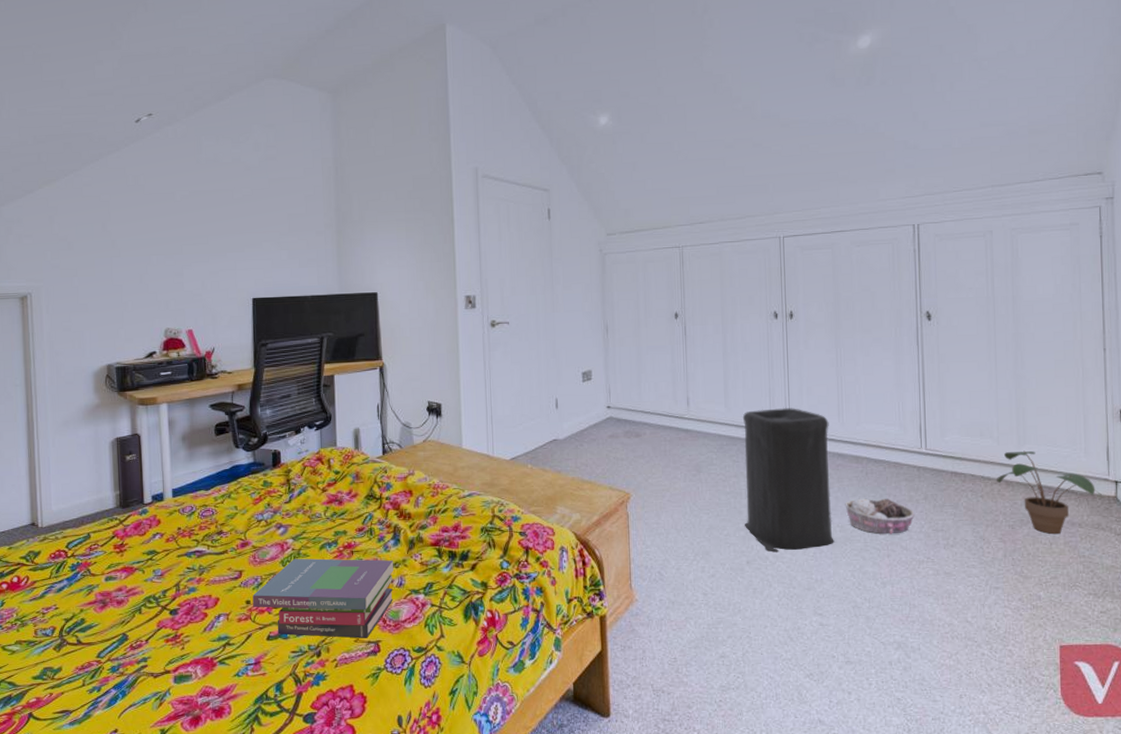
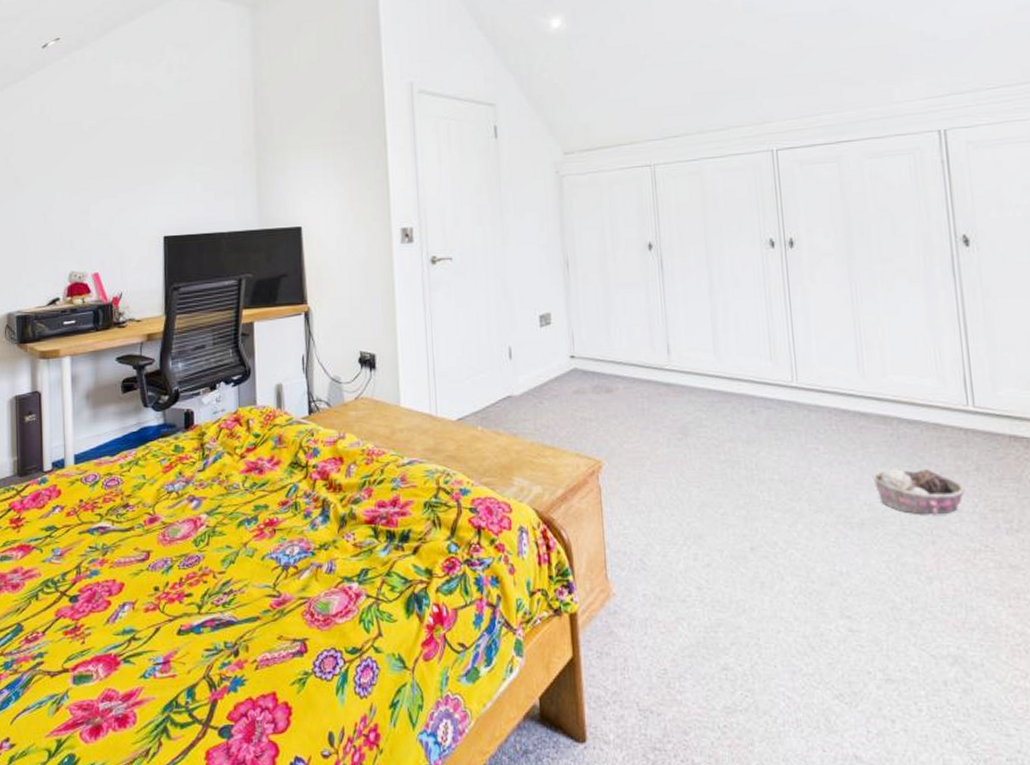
books: present [252,558,394,639] -> none [161,537,323,635]
laundry basket: present [742,407,834,551] -> none [736,355,862,535]

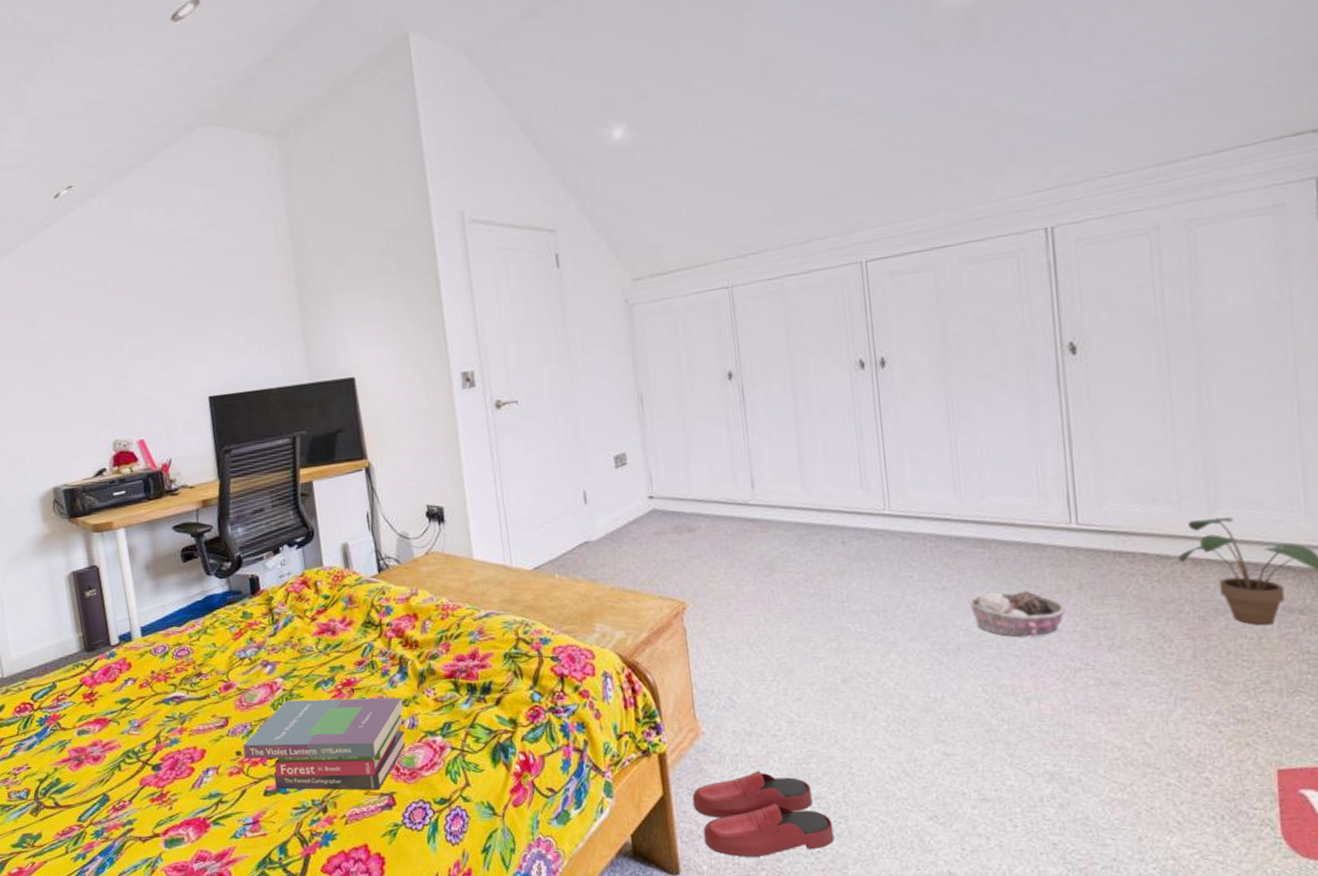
books: none [161,537,323,635] -> present [243,697,406,791]
slippers: none [601,637,741,728] -> present [692,770,834,857]

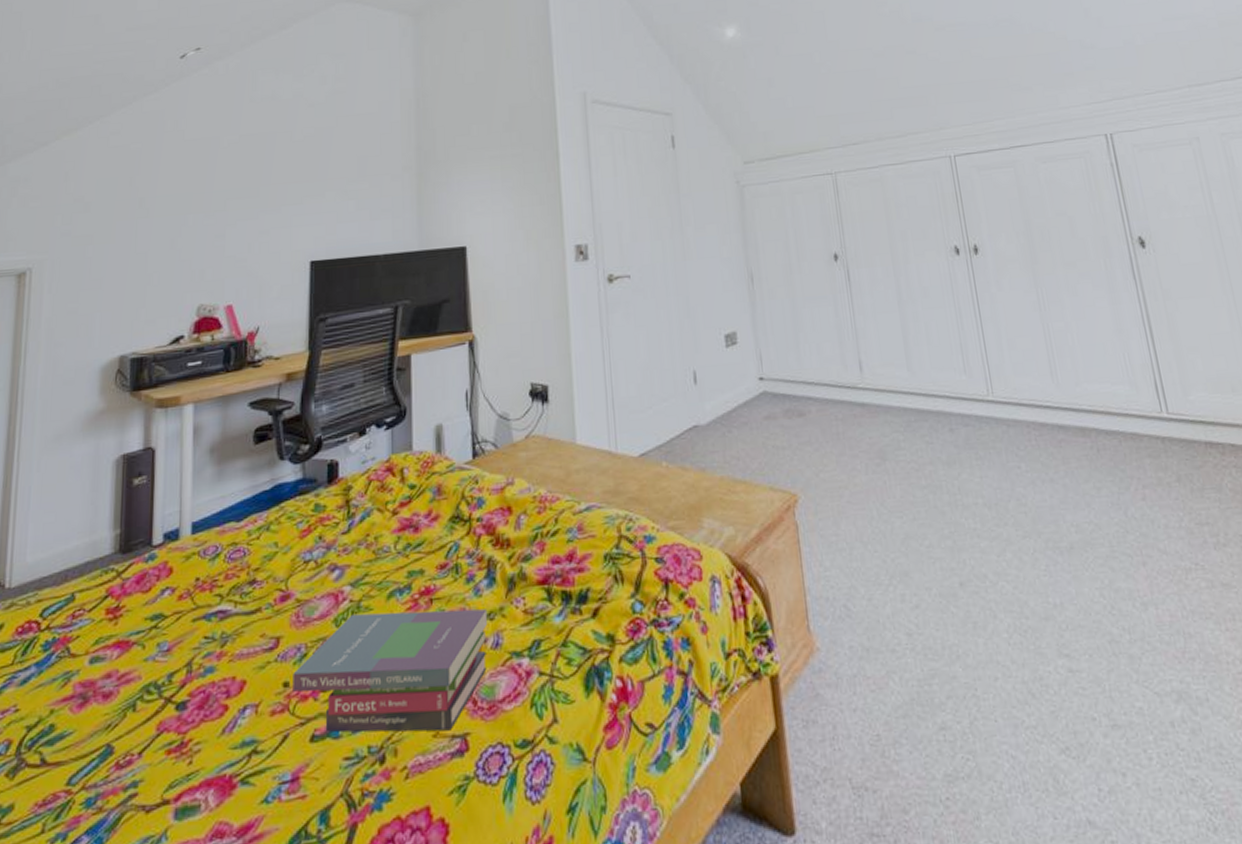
slippers: present [692,770,834,857] -> none [808,695,964,809]
decorative basket: present [969,591,1066,637] -> none [1076,483,1169,533]

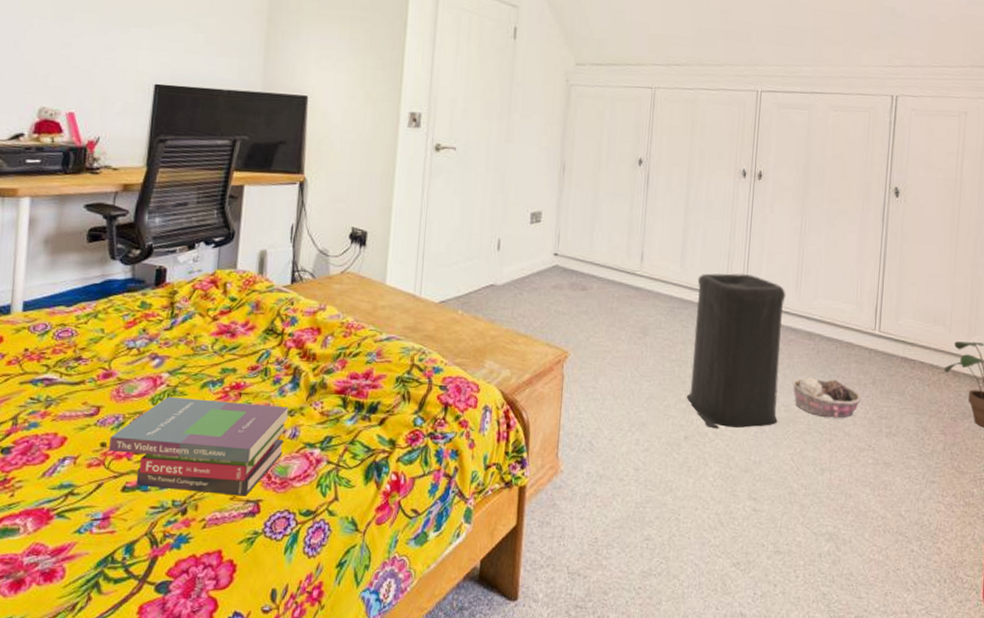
laundry basket: none [931,367,1071,566] -> present [687,273,786,428]
decorative basket: none [1076,483,1169,533] -> present [792,377,861,418]

